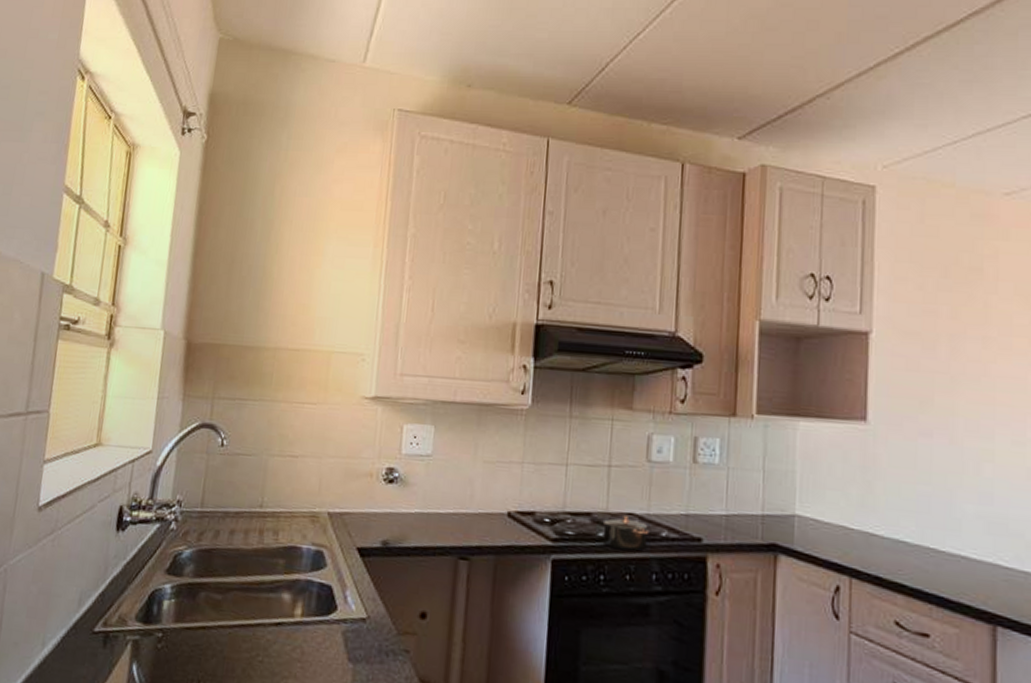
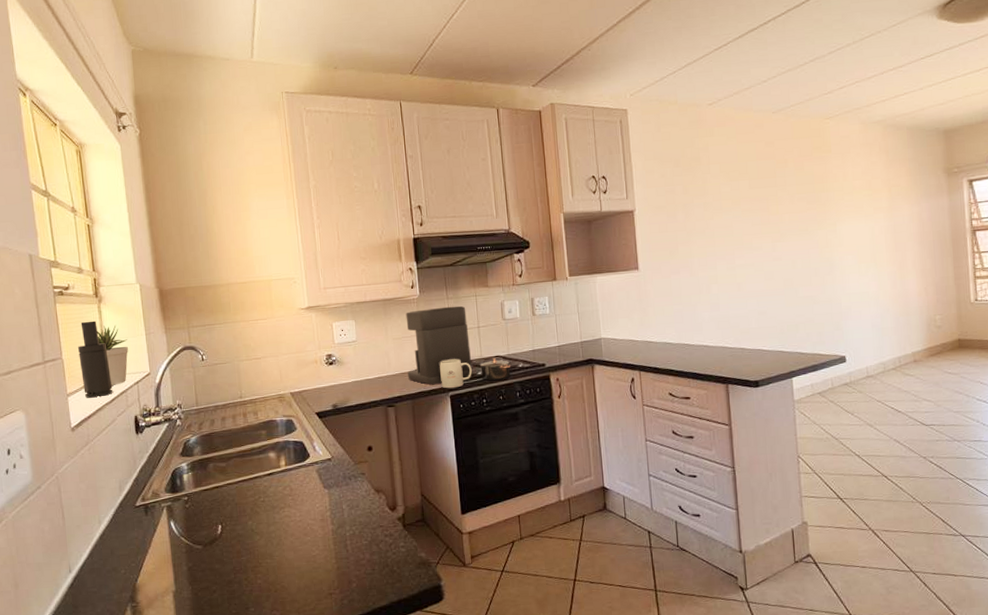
soap dispenser: none [65,368,106,471] -> present [77,320,113,398]
potted plant: none [97,377,134,460] -> present [96,325,128,386]
coffee maker: none [495,426,595,540] -> present [405,305,473,385]
mug: none [541,505,590,550] -> present [439,359,472,389]

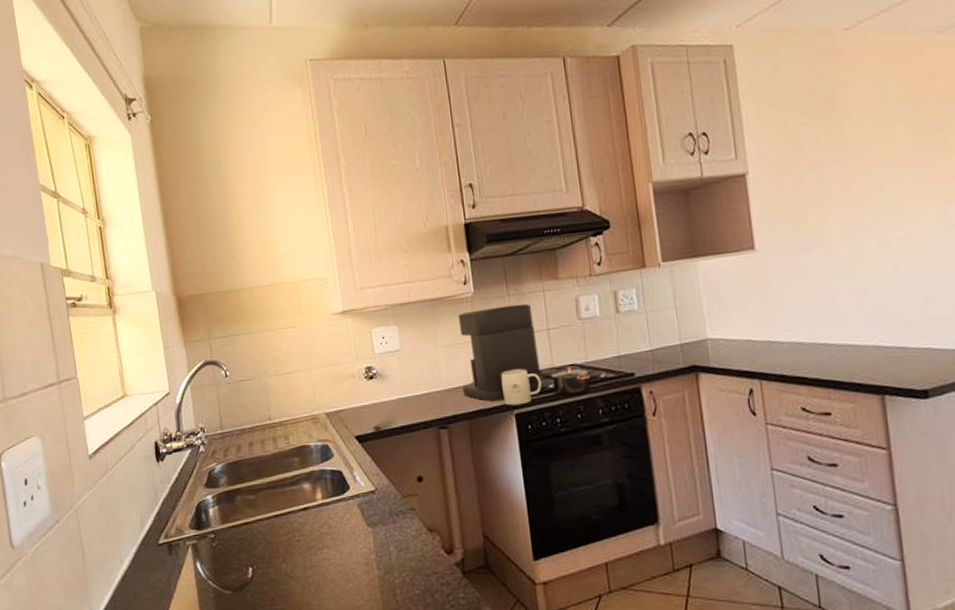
soap dispenser: present [77,320,113,398] -> none [92,334,131,422]
potted plant: present [96,325,128,386] -> none [112,339,146,407]

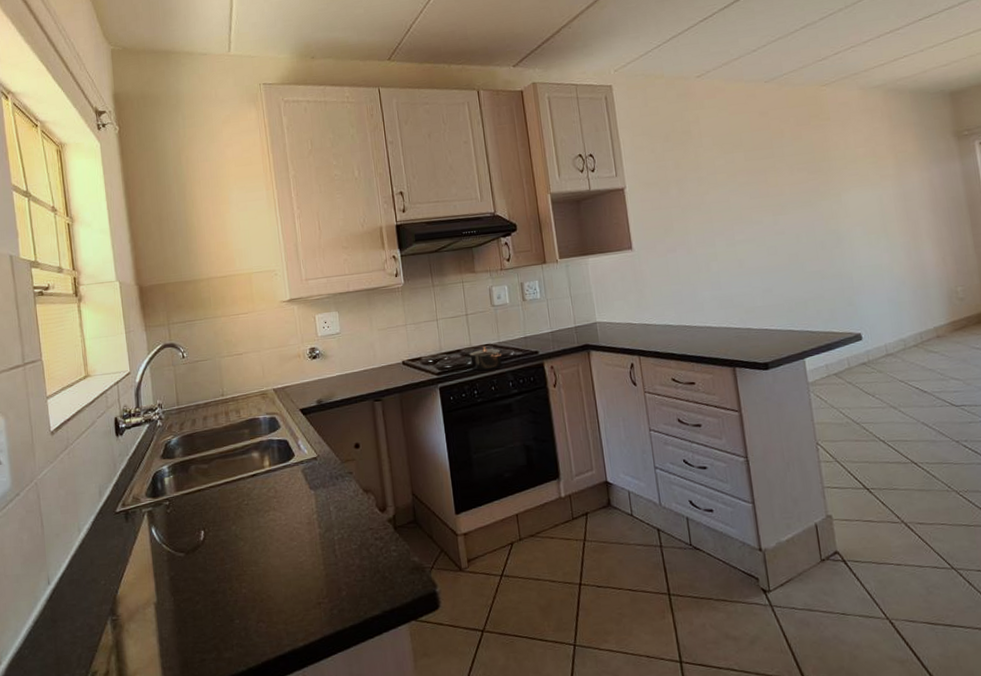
coffee maker: present [458,303,543,402] -> none [390,293,463,377]
mug: present [501,369,542,406] -> none [427,348,462,380]

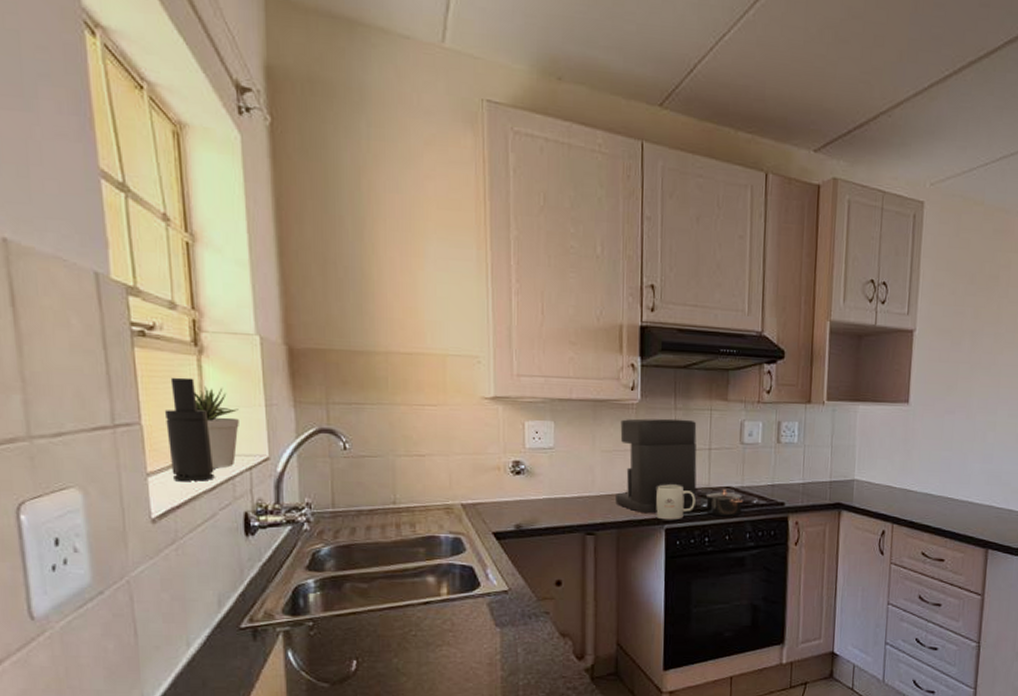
soap dispenser: none [57,320,93,400] -> present [164,377,215,482]
potted plant: none [76,325,108,387] -> present [193,386,239,469]
coffee maker: none [390,293,463,377] -> present [615,418,697,514]
mug: none [427,348,462,380] -> present [655,484,696,520]

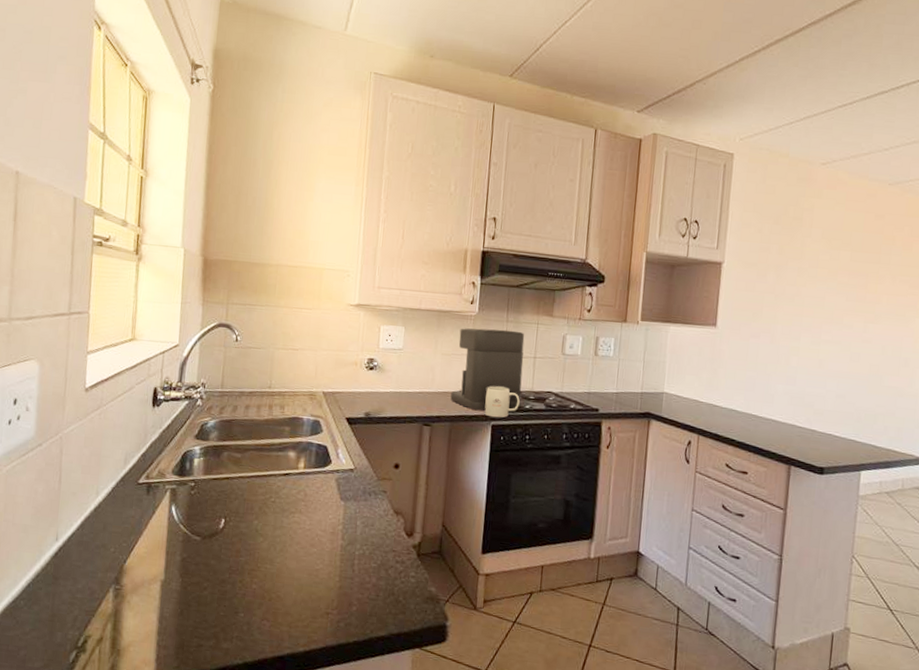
soap dispenser: present [164,377,215,482] -> none [105,278,138,360]
potted plant: present [193,386,239,469] -> none [130,285,161,352]
cooking pot: present [706,488,744,517] -> none [528,392,562,418]

